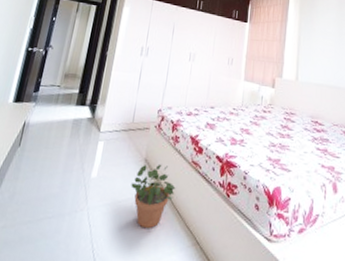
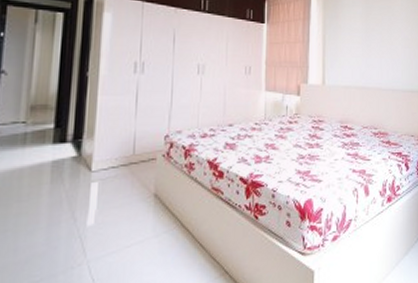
potted plant: present [131,164,176,229] -> none [140,196,196,270]

